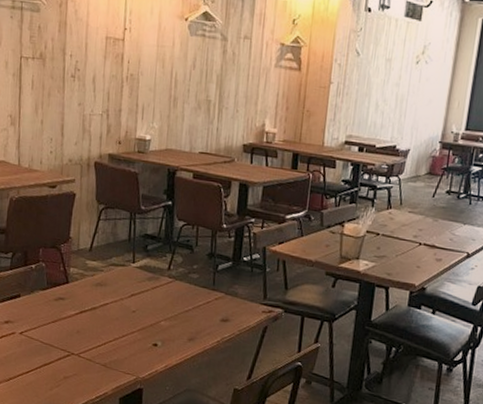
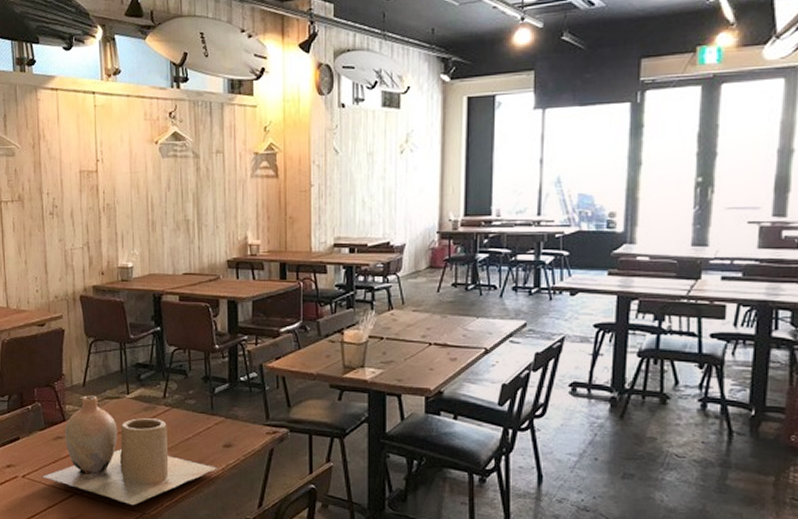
vase: none [40,260,214,370] -> present [42,395,219,506]

